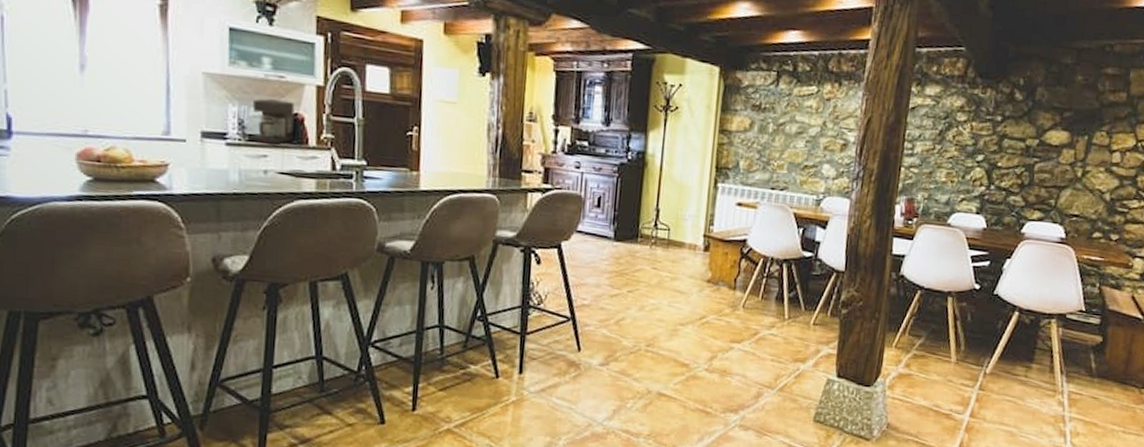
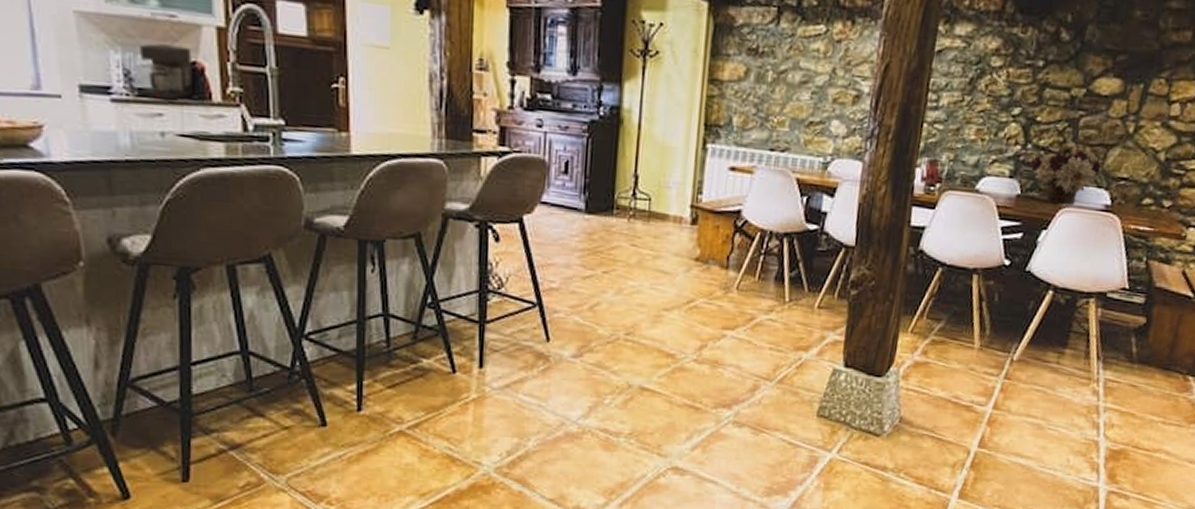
flower arrangement: none [994,183,1058,238] -> present [1030,140,1105,206]

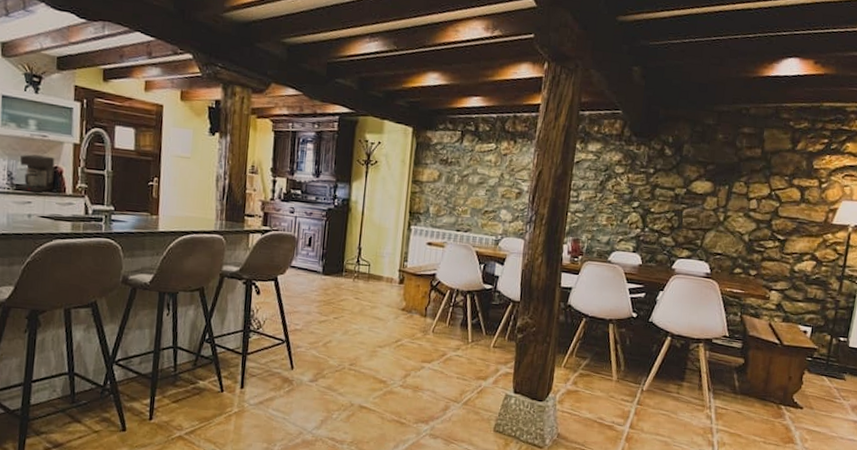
flower arrangement: present [1030,140,1105,206] -> none [648,226,703,273]

